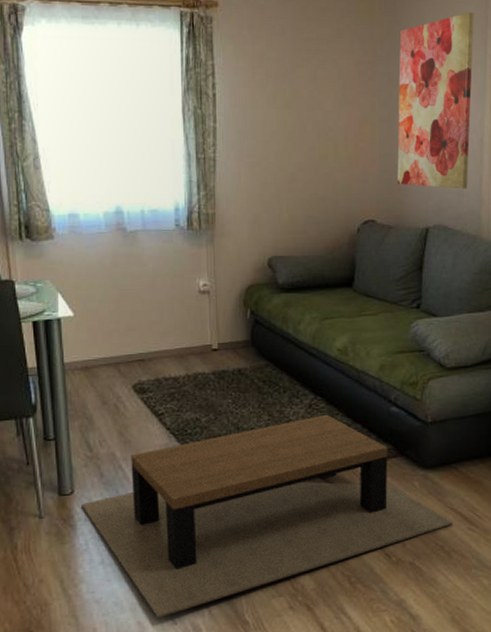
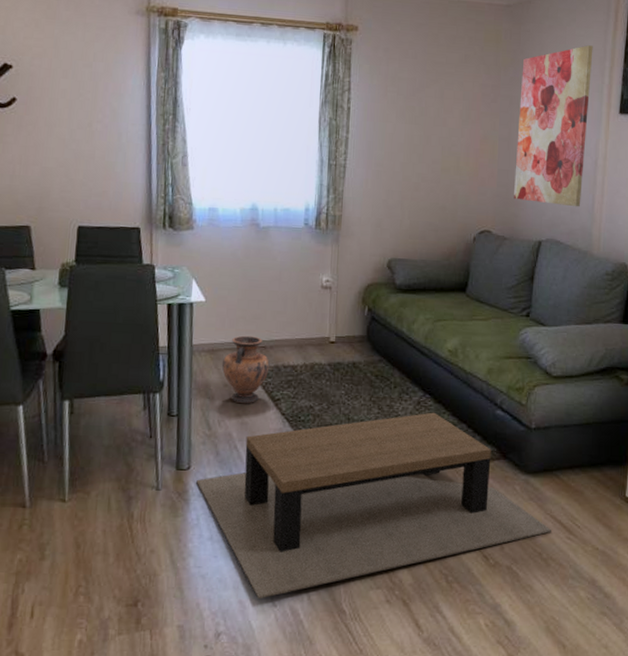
vase: none [97,349,150,422] -> present [222,335,270,404]

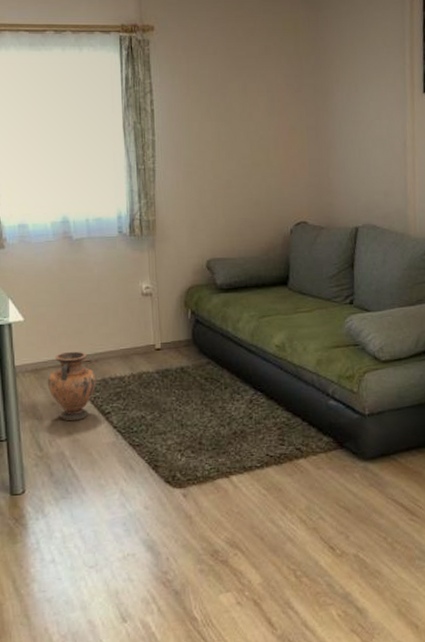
coffee table: present [196,412,551,600] -> none [33,409,394,617]
wall art: present [514,45,593,207] -> none [323,27,394,190]

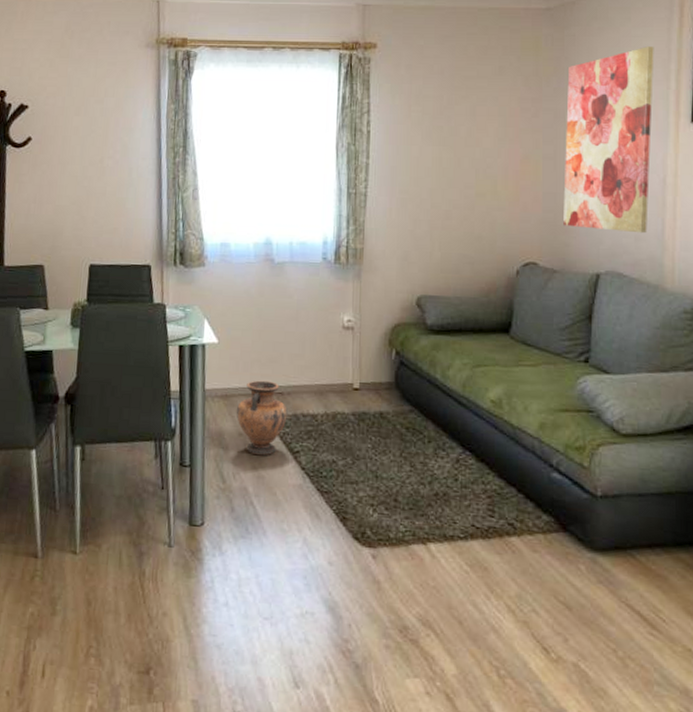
wall art: none [323,27,394,190] -> present [563,46,654,234]

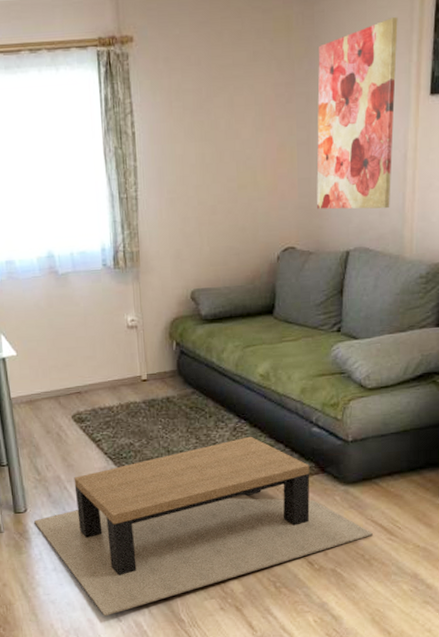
coffee table: none [210,472,628,678] -> present [34,436,373,617]
vase: present [236,380,288,456] -> none [41,383,87,448]

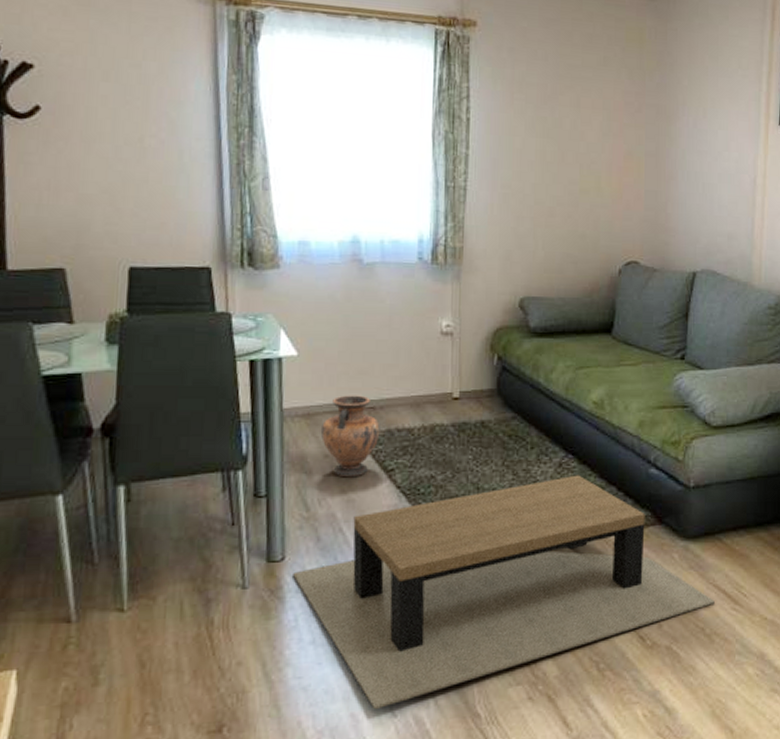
vase: none [41,383,87,448] -> present [320,395,380,478]
wall art: present [317,17,398,210] -> none [664,47,749,233]

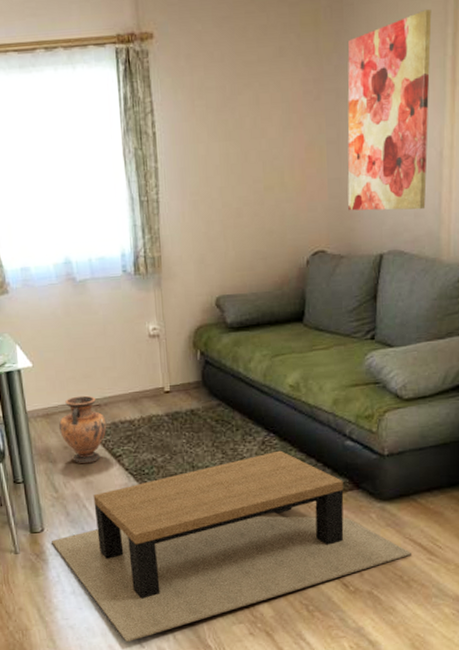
wall art: none [664,47,749,233] -> present [347,9,432,211]

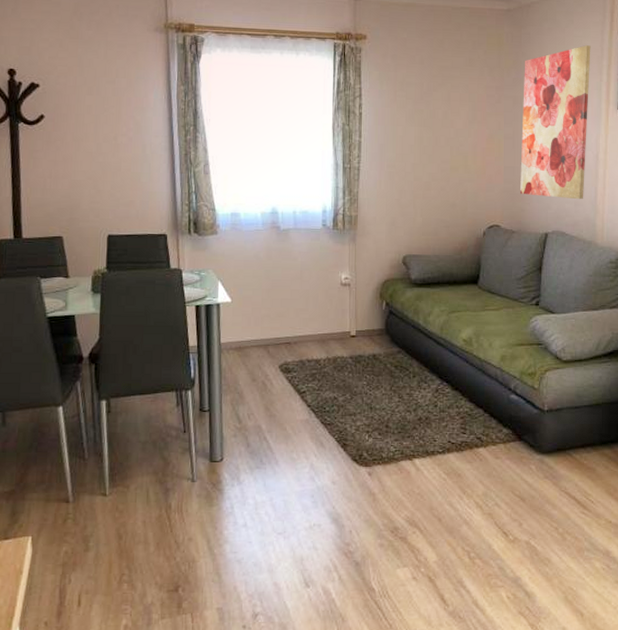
coffee table: present [52,450,411,643] -> none [229,399,566,581]
vase: present [58,395,107,464] -> none [249,333,295,398]

